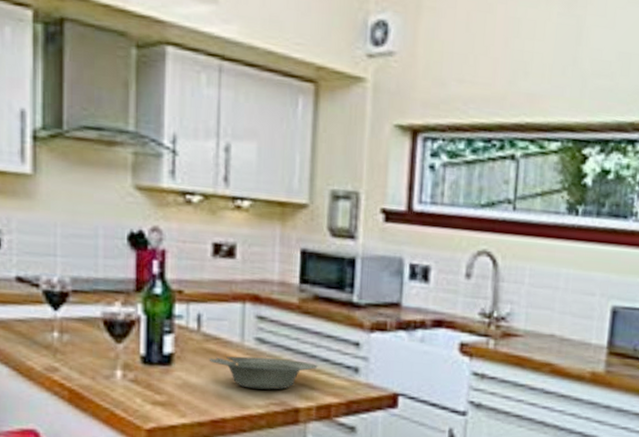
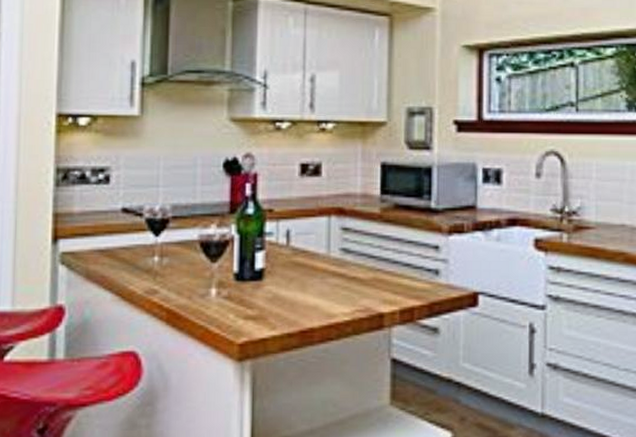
bowl: present [208,356,318,390] -> none [297,267,400,297]

